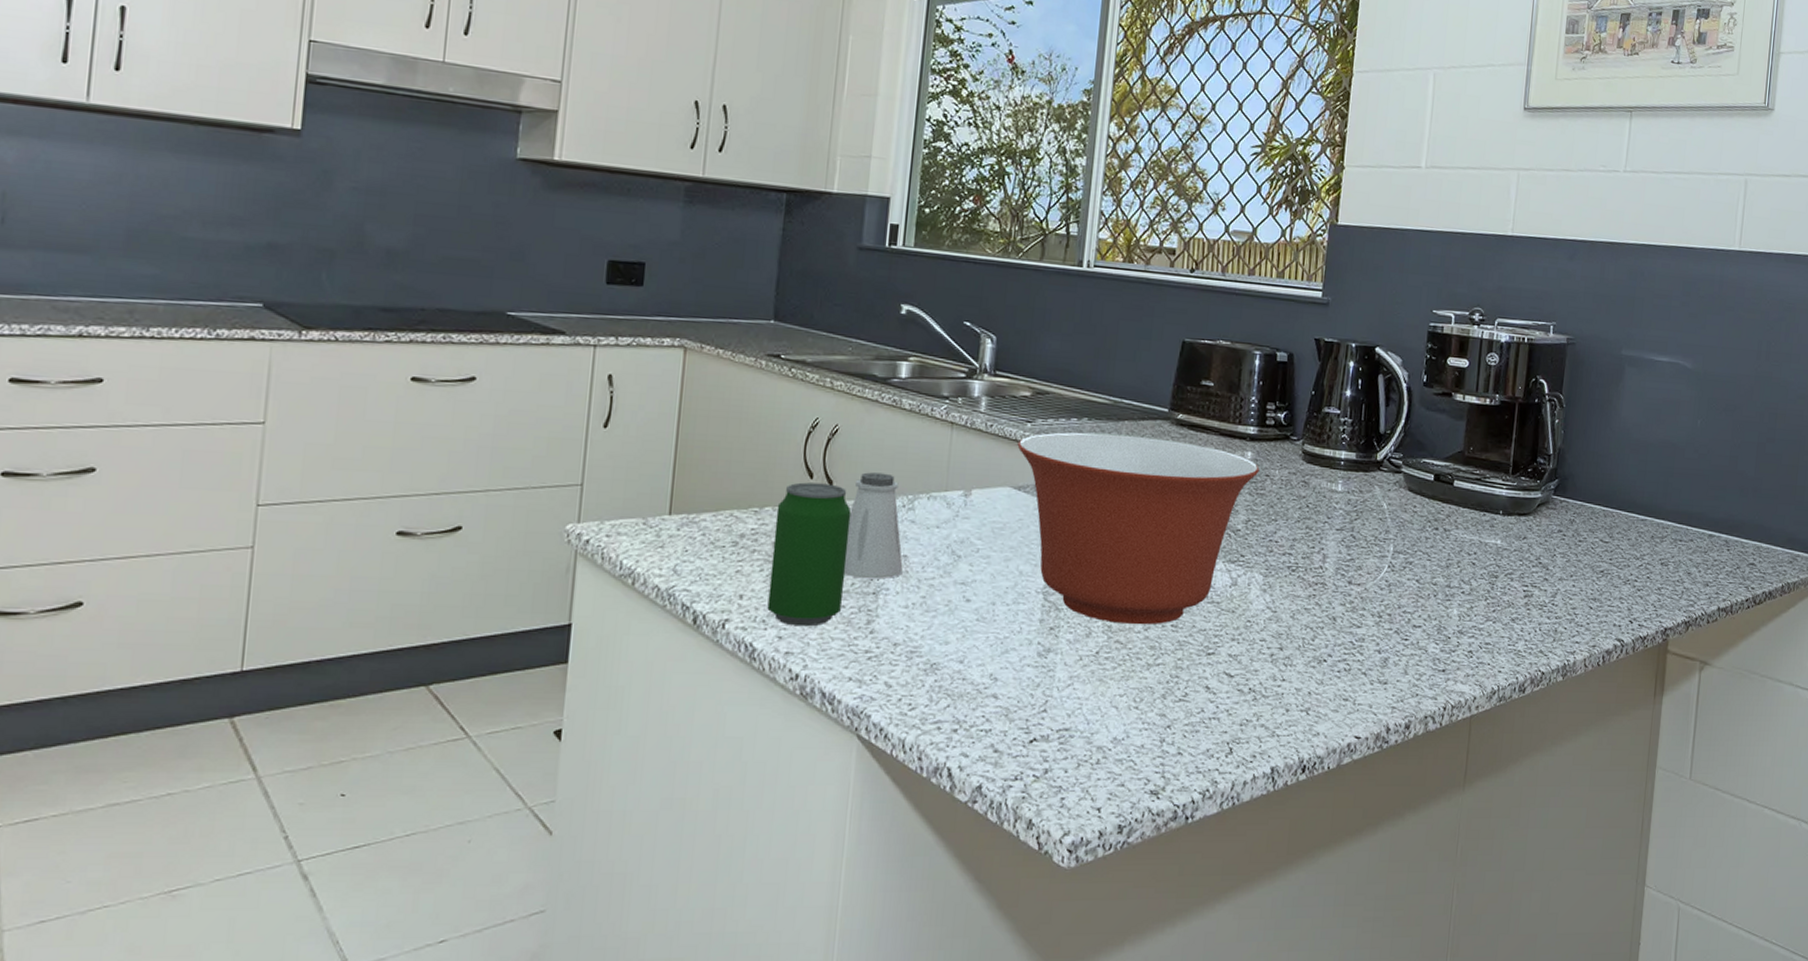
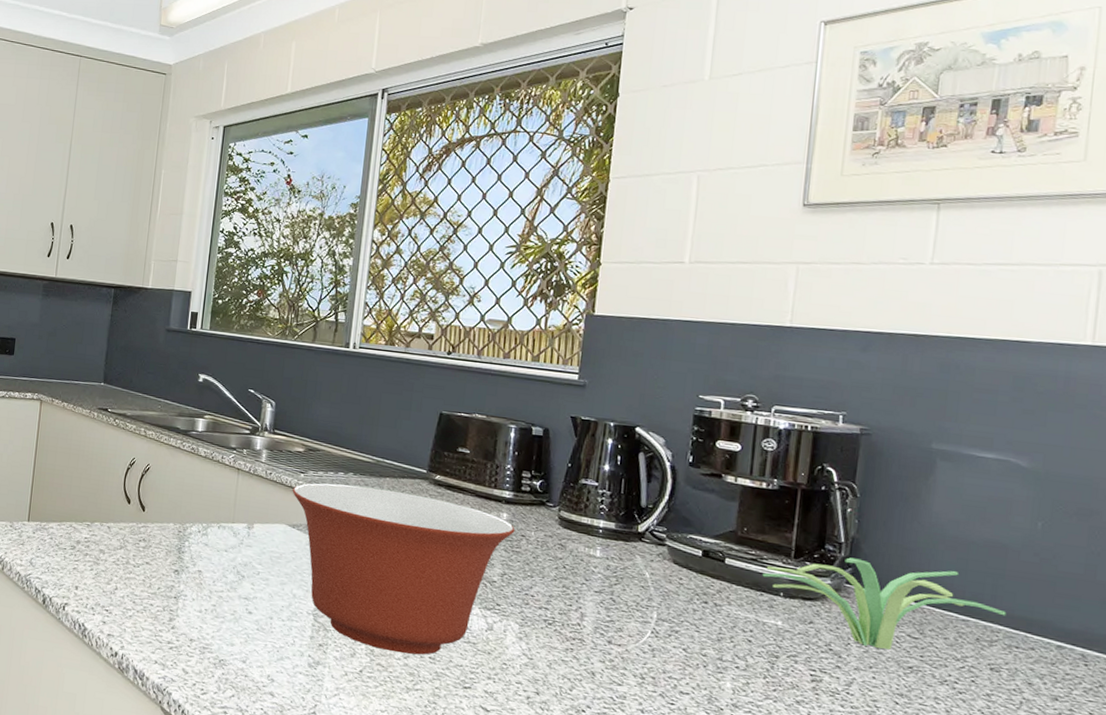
beverage can: present [767,482,852,627] -> none [95,506,159,617]
saltshaker: present [844,472,903,580] -> none [152,502,198,588]
plant: none [1485,469,1674,556] -> present [762,557,1007,650]

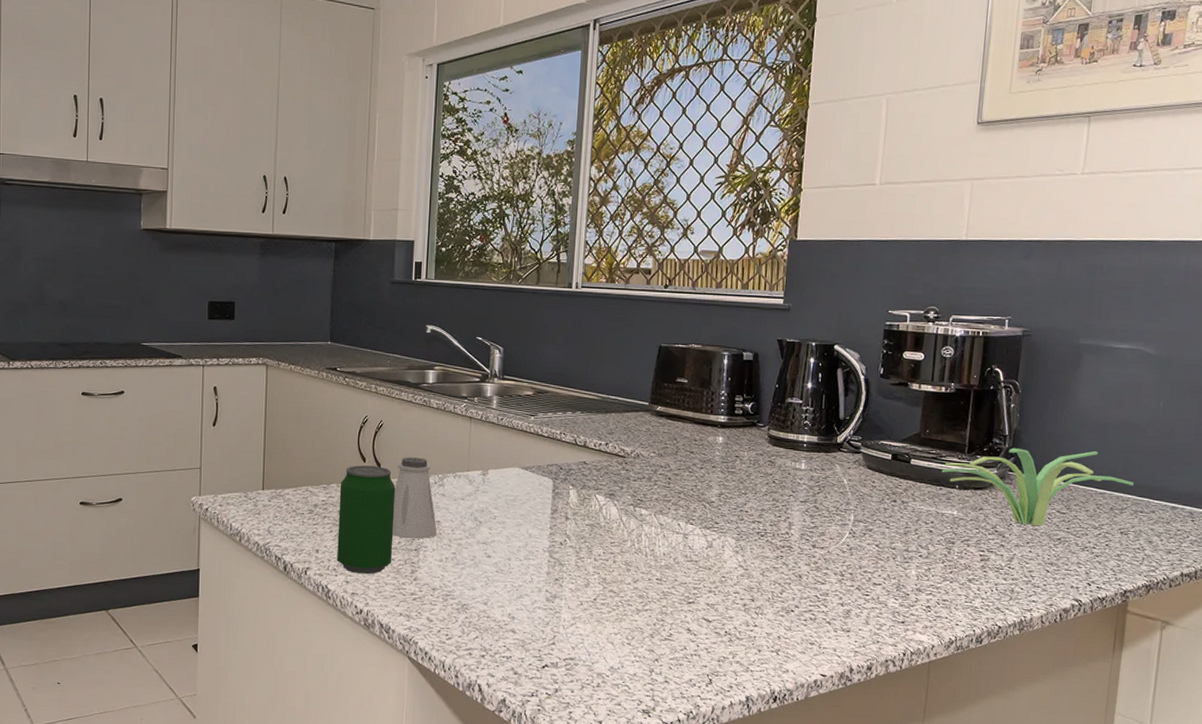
beverage can: none [95,506,159,617] -> present [337,465,396,574]
saltshaker: none [152,502,198,588] -> present [392,457,437,539]
mixing bowl: present [292,483,515,655] -> none [523,423,730,578]

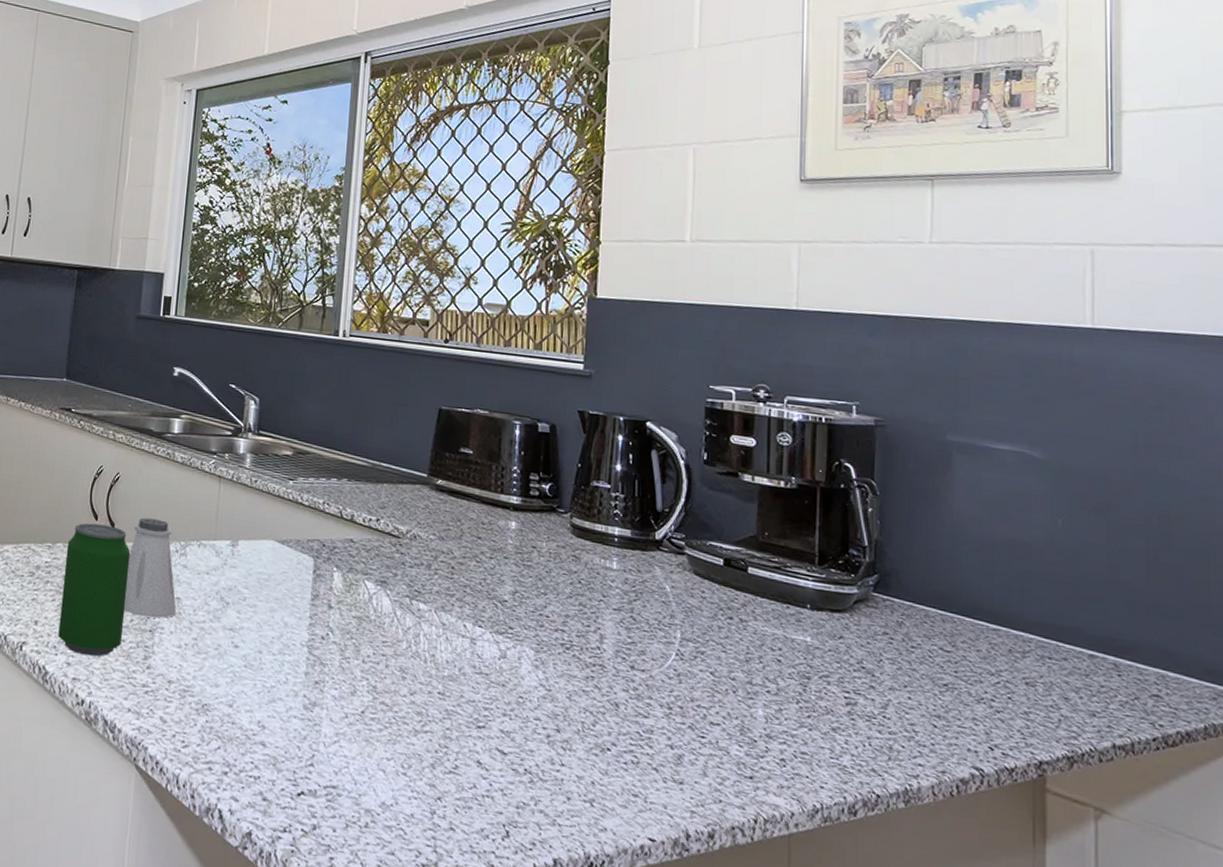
plant: present [941,448,1134,526] -> none [787,562,1036,665]

